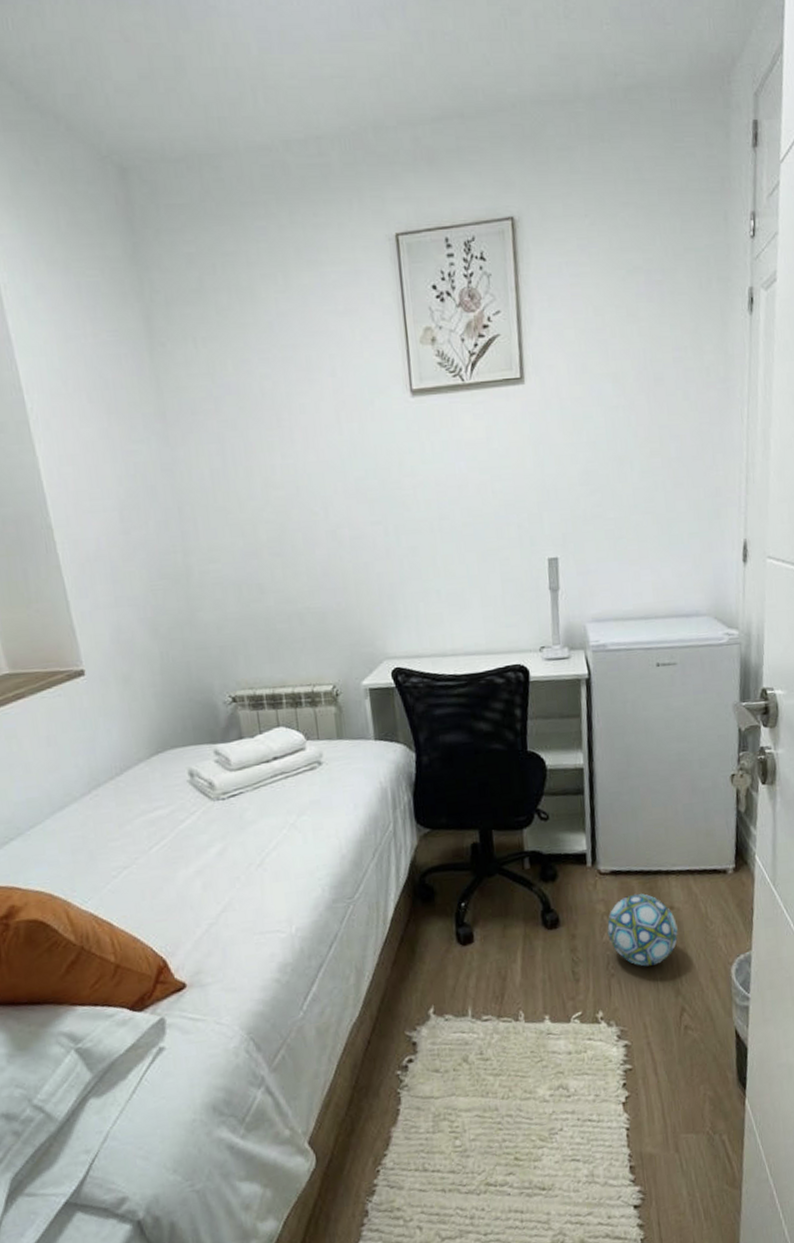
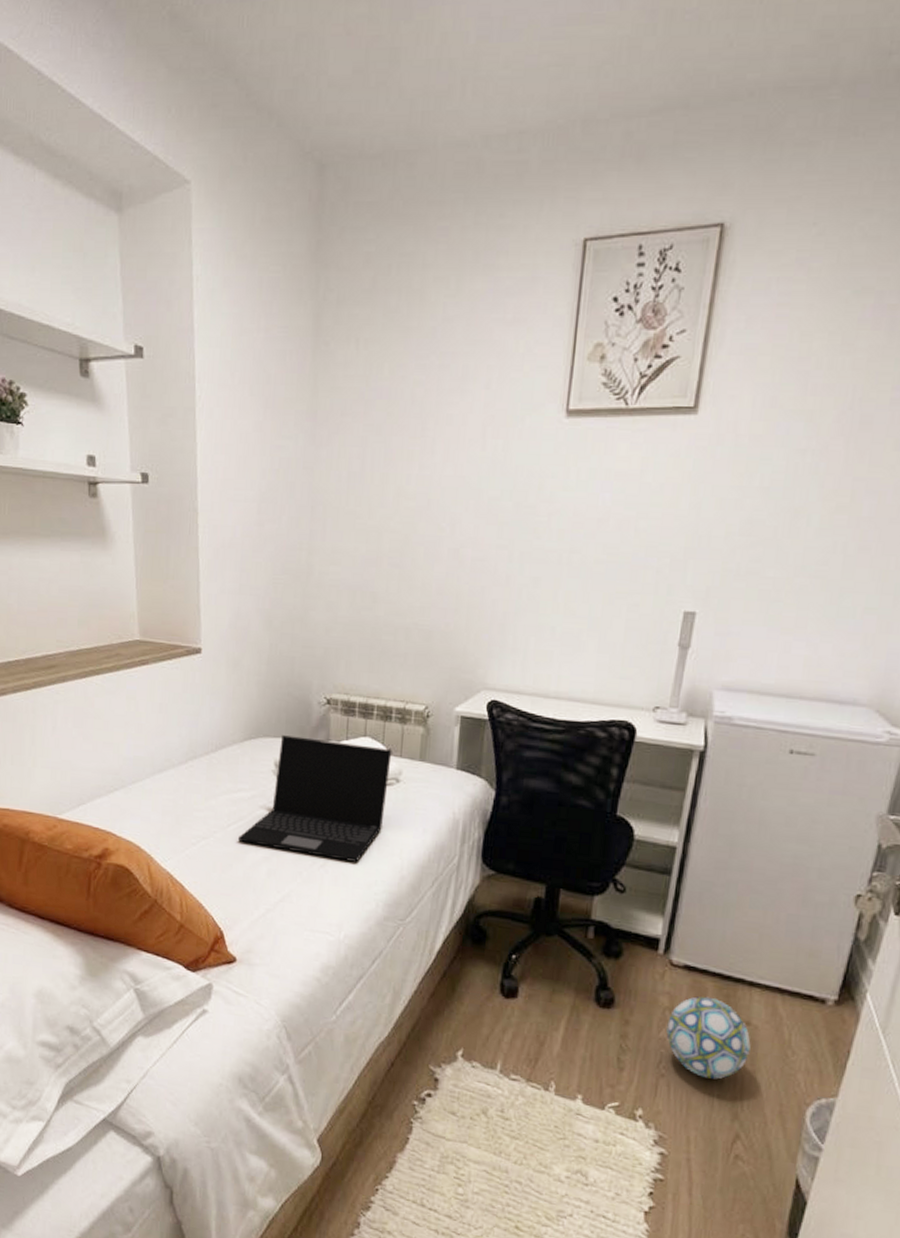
laptop: none [162,734,313,862] -> present [237,735,392,862]

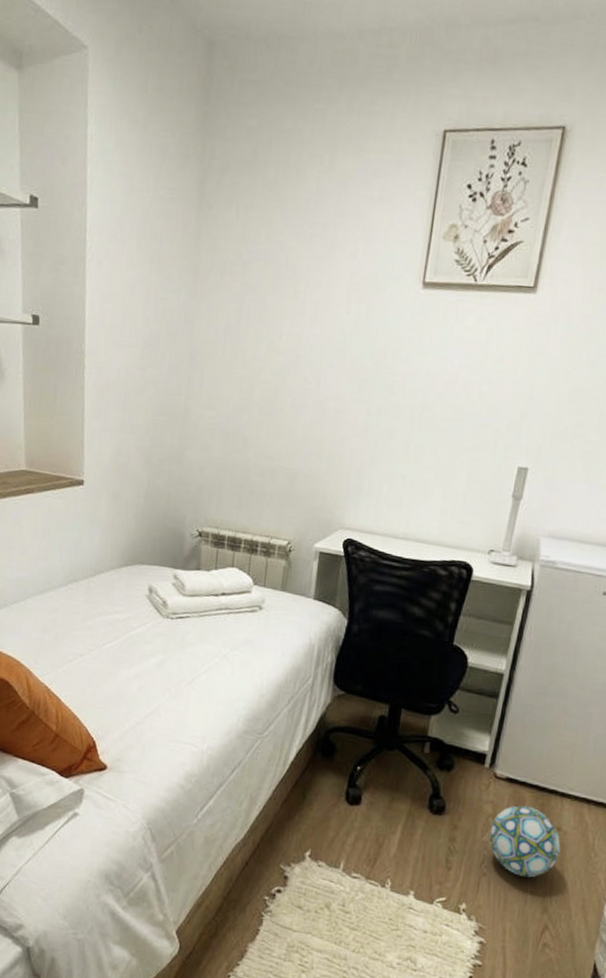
laptop: present [237,735,392,862] -> none [111,563,257,681]

